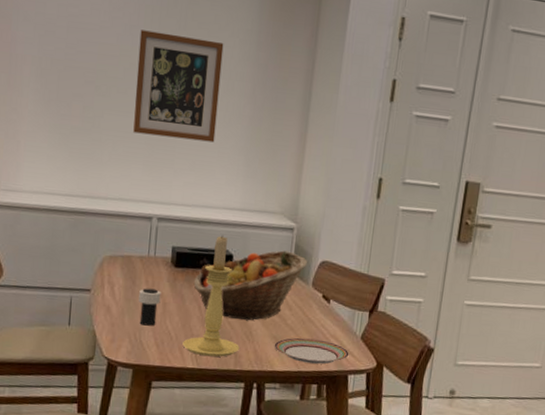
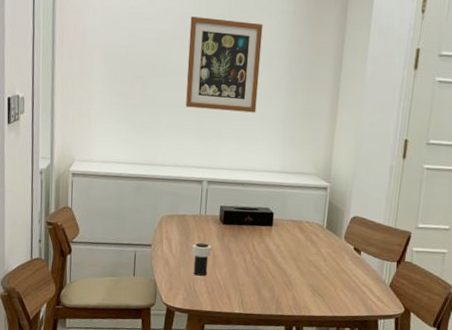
candle holder: present [182,235,240,357] -> none [230,195,280,303]
fruit basket: present [193,250,308,321] -> none [239,207,341,271]
plate: present [274,337,349,364] -> none [310,286,379,310]

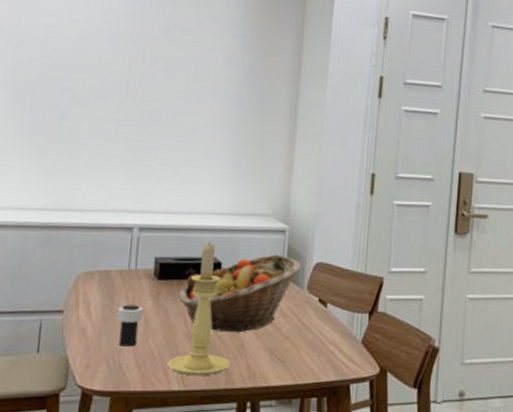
wall art: present [186,16,263,113] -> none [113,37,208,147]
candle holder: none [230,195,280,303] -> present [167,241,231,376]
fruit basket: none [239,207,341,271] -> present [178,254,302,333]

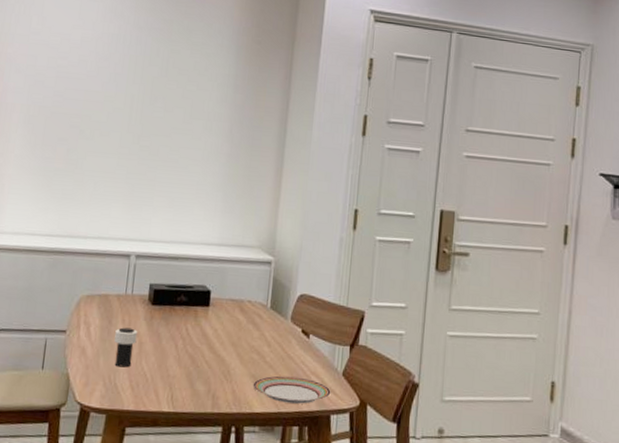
candle holder: present [167,241,231,376] -> none [158,270,217,399]
fruit basket: present [178,254,302,333] -> none [170,284,287,359]
plate: none [268,347,350,375] -> present [252,376,331,404]

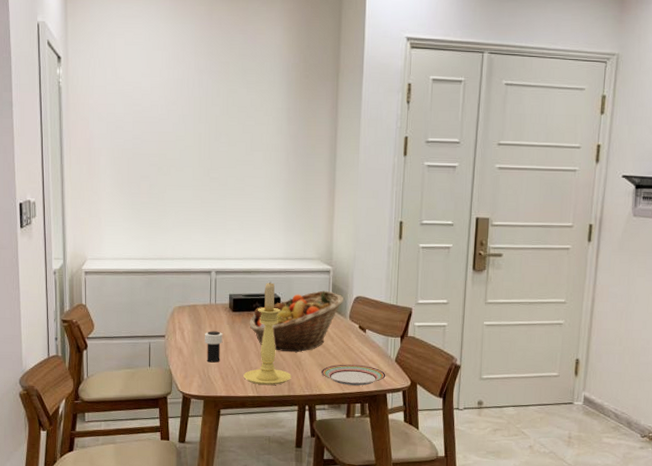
candle holder: none [158,270,217,399] -> present [243,281,292,386]
fruit basket: none [170,284,287,359] -> present [249,290,345,353]

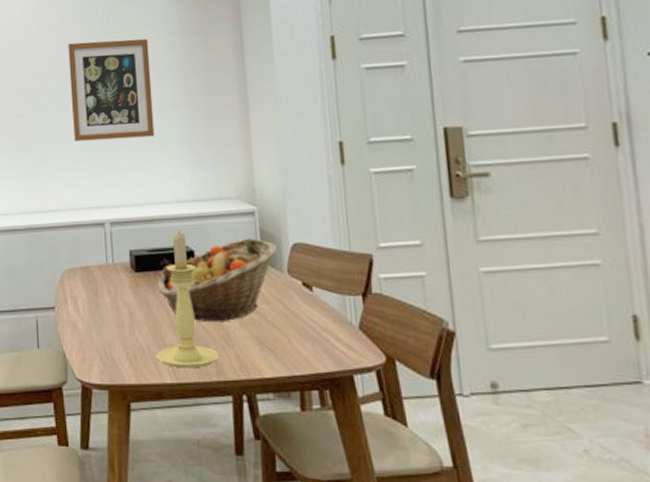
wall art: none [190,118,260,205] -> present [68,38,155,142]
cup: present [205,331,223,363] -> none [103,298,126,340]
plate: present [321,364,386,386] -> none [257,335,349,365]

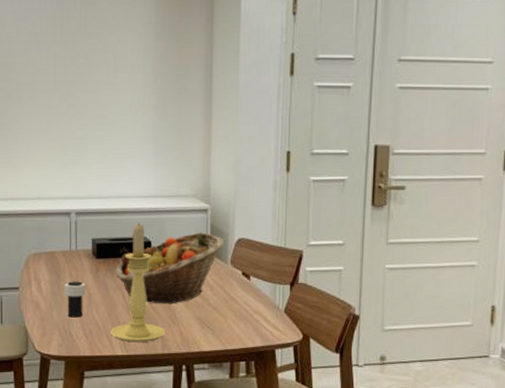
wall art: present [68,38,155,142] -> none [44,36,124,135]
cup: none [103,298,126,340] -> present [65,281,86,318]

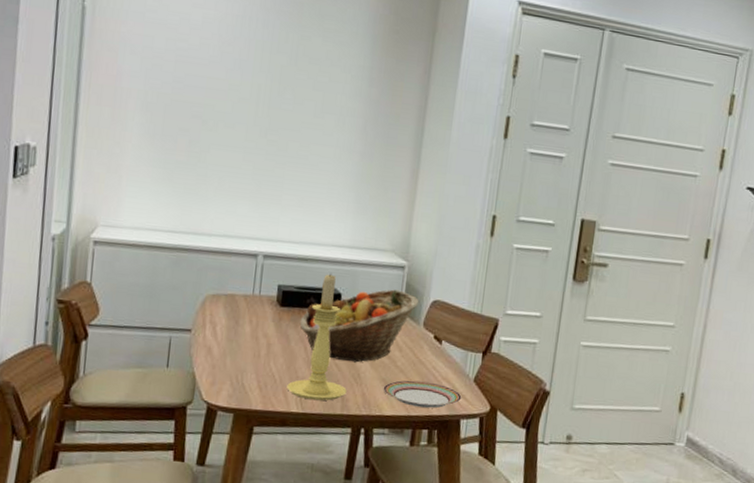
cup: present [65,281,86,318] -> none [241,328,266,368]
plate: none [199,316,274,341] -> present [383,380,462,408]

